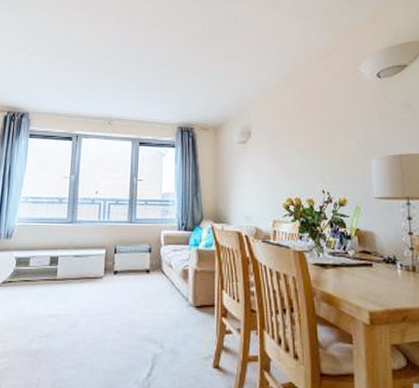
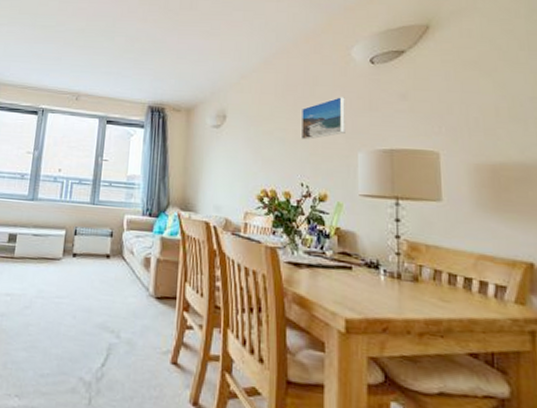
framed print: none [318,109,359,150] -> present [300,97,345,140]

